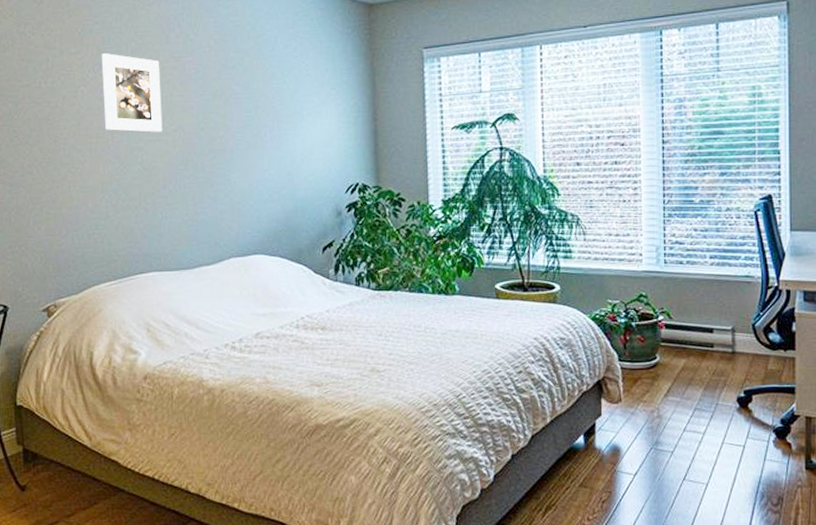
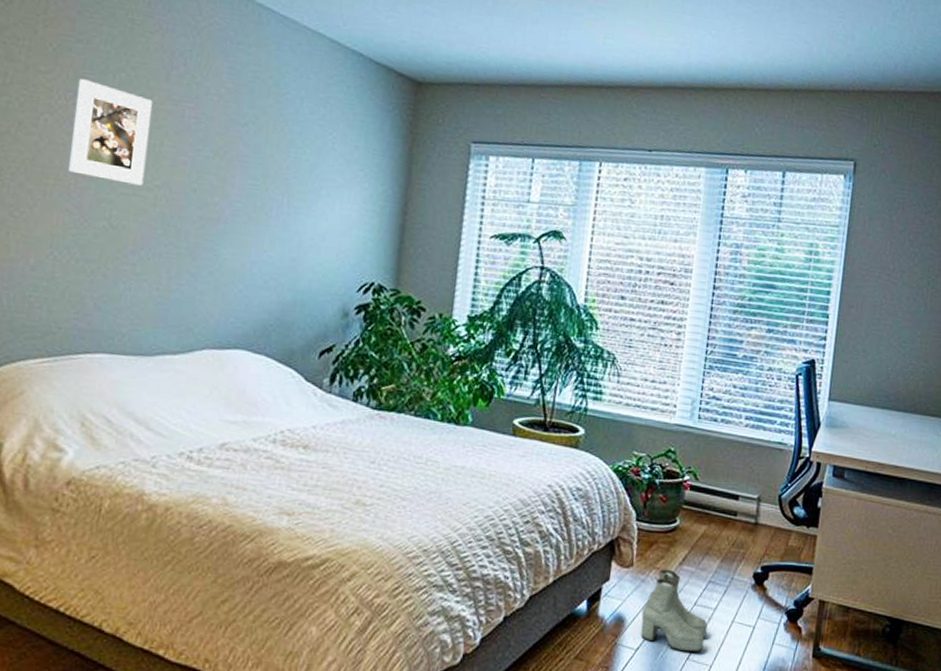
boots: none [635,401,699,473] -> present [641,569,708,652]

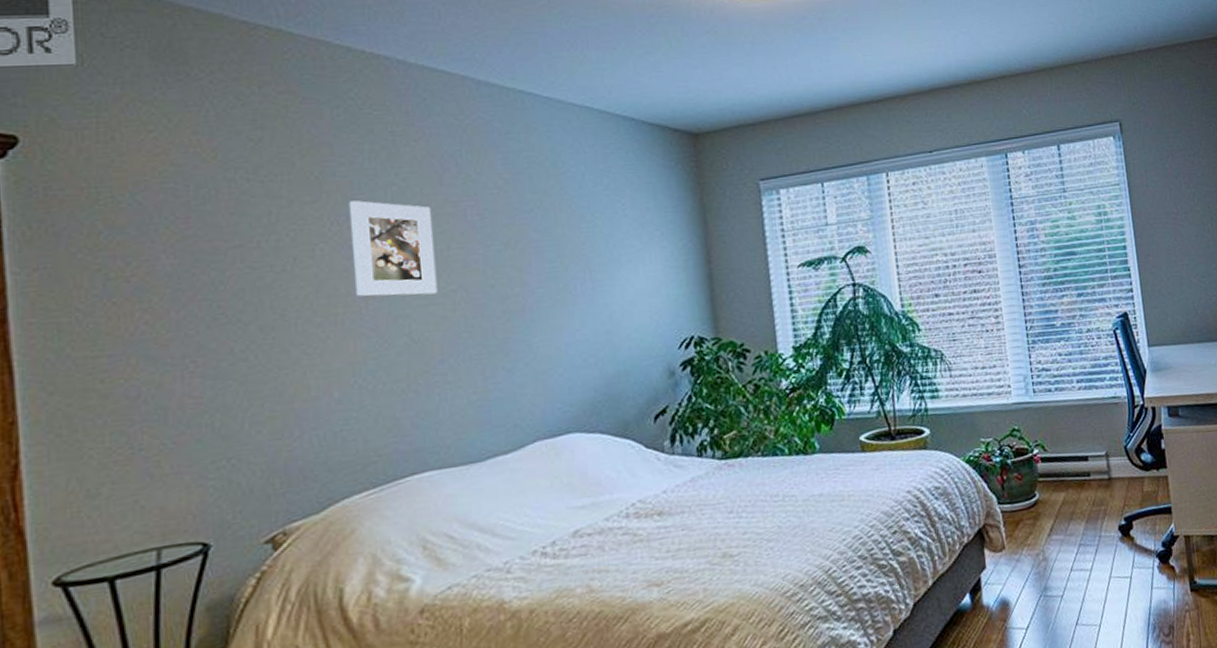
boots: present [641,569,708,652] -> none [1023,542,1089,619]

